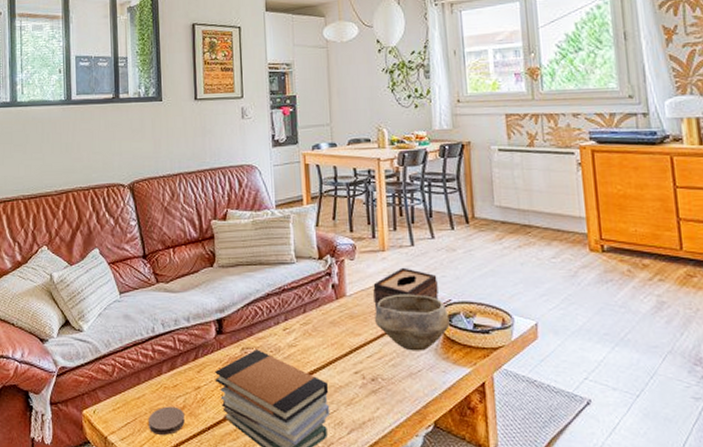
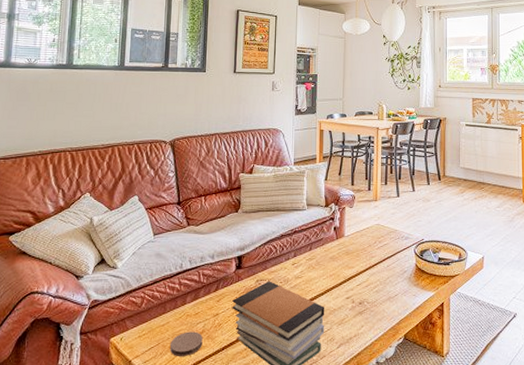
tissue box: present [373,267,439,308] -> none [366,214,415,246]
bowl: present [375,294,450,351] -> none [366,234,421,280]

